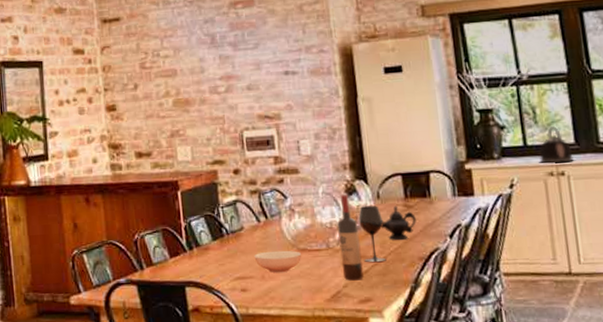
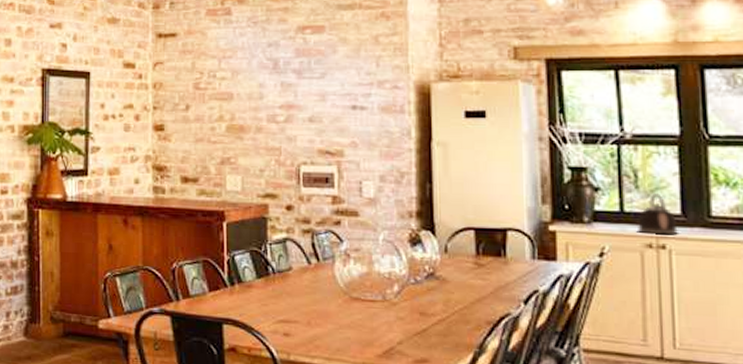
bowl: present [254,250,302,273] -> none [301,296,354,321]
wine bottle: present [337,193,364,281] -> none [397,243,421,339]
wineglass: present [358,205,387,263] -> none [422,259,449,322]
teapot: present [380,205,416,240] -> none [445,262,487,300]

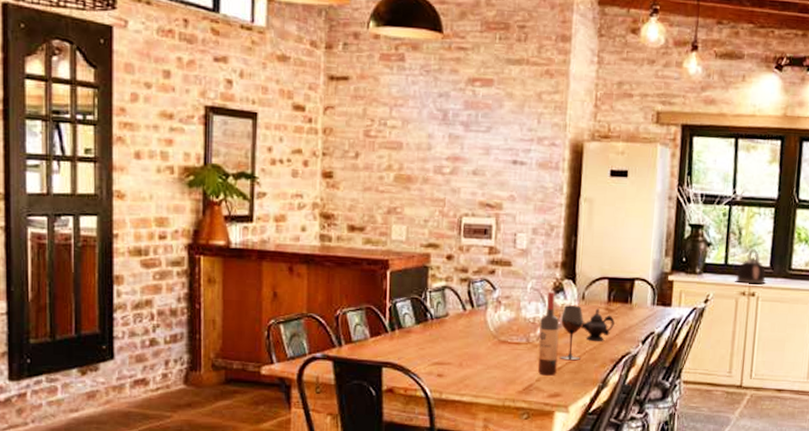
wine bottle: none [397,243,421,339] -> present [537,291,560,376]
wineglass: none [422,259,449,322] -> present [560,305,583,361]
teapot: none [445,262,487,300] -> present [580,308,615,341]

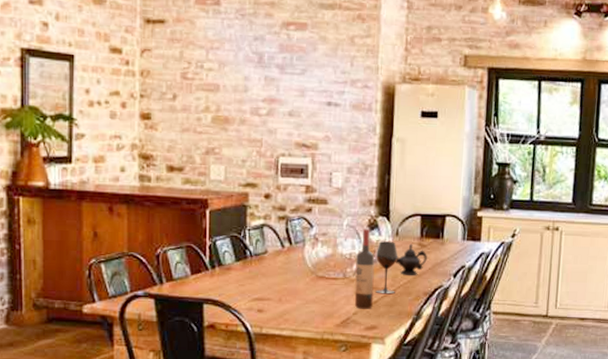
kettle: present [736,249,766,285] -> none [541,186,569,220]

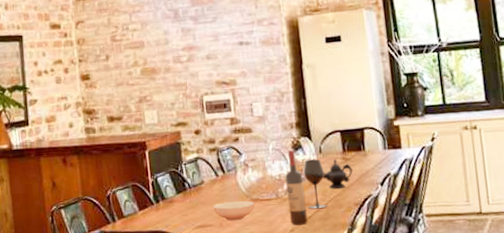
bowl: none [274,276,320,297] -> present [213,200,255,221]

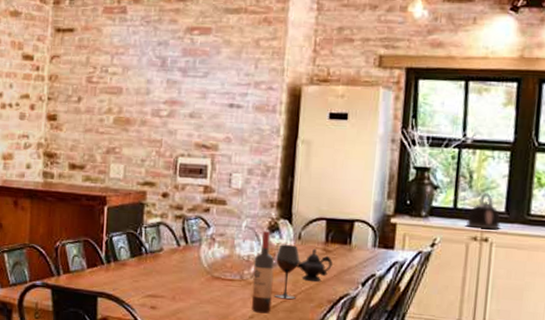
bowl: present [213,200,255,221] -> none [168,274,215,297]
kettle: none [456,87,484,120] -> present [466,193,501,230]

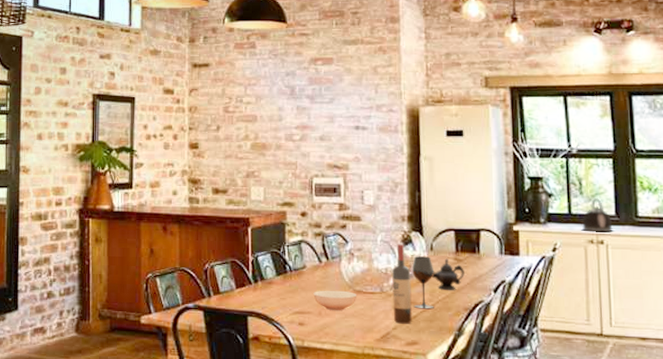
bowl: none [168,274,215,297] -> present [313,290,357,311]

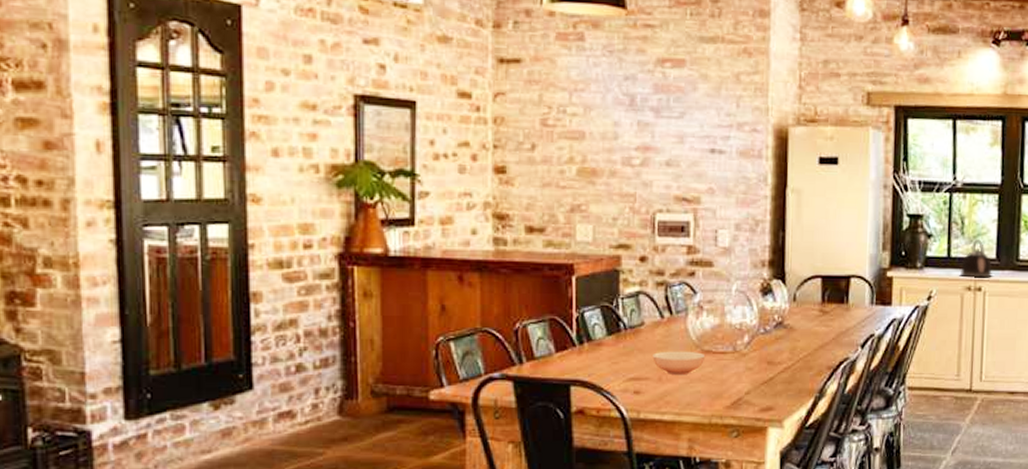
wine bottle: present [392,243,412,324] -> none [746,293,770,388]
wineglass: present [412,256,434,309] -> none [771,308,795,370]
teapot: present [431,258,464,290] -> none [792,310,830,347]

